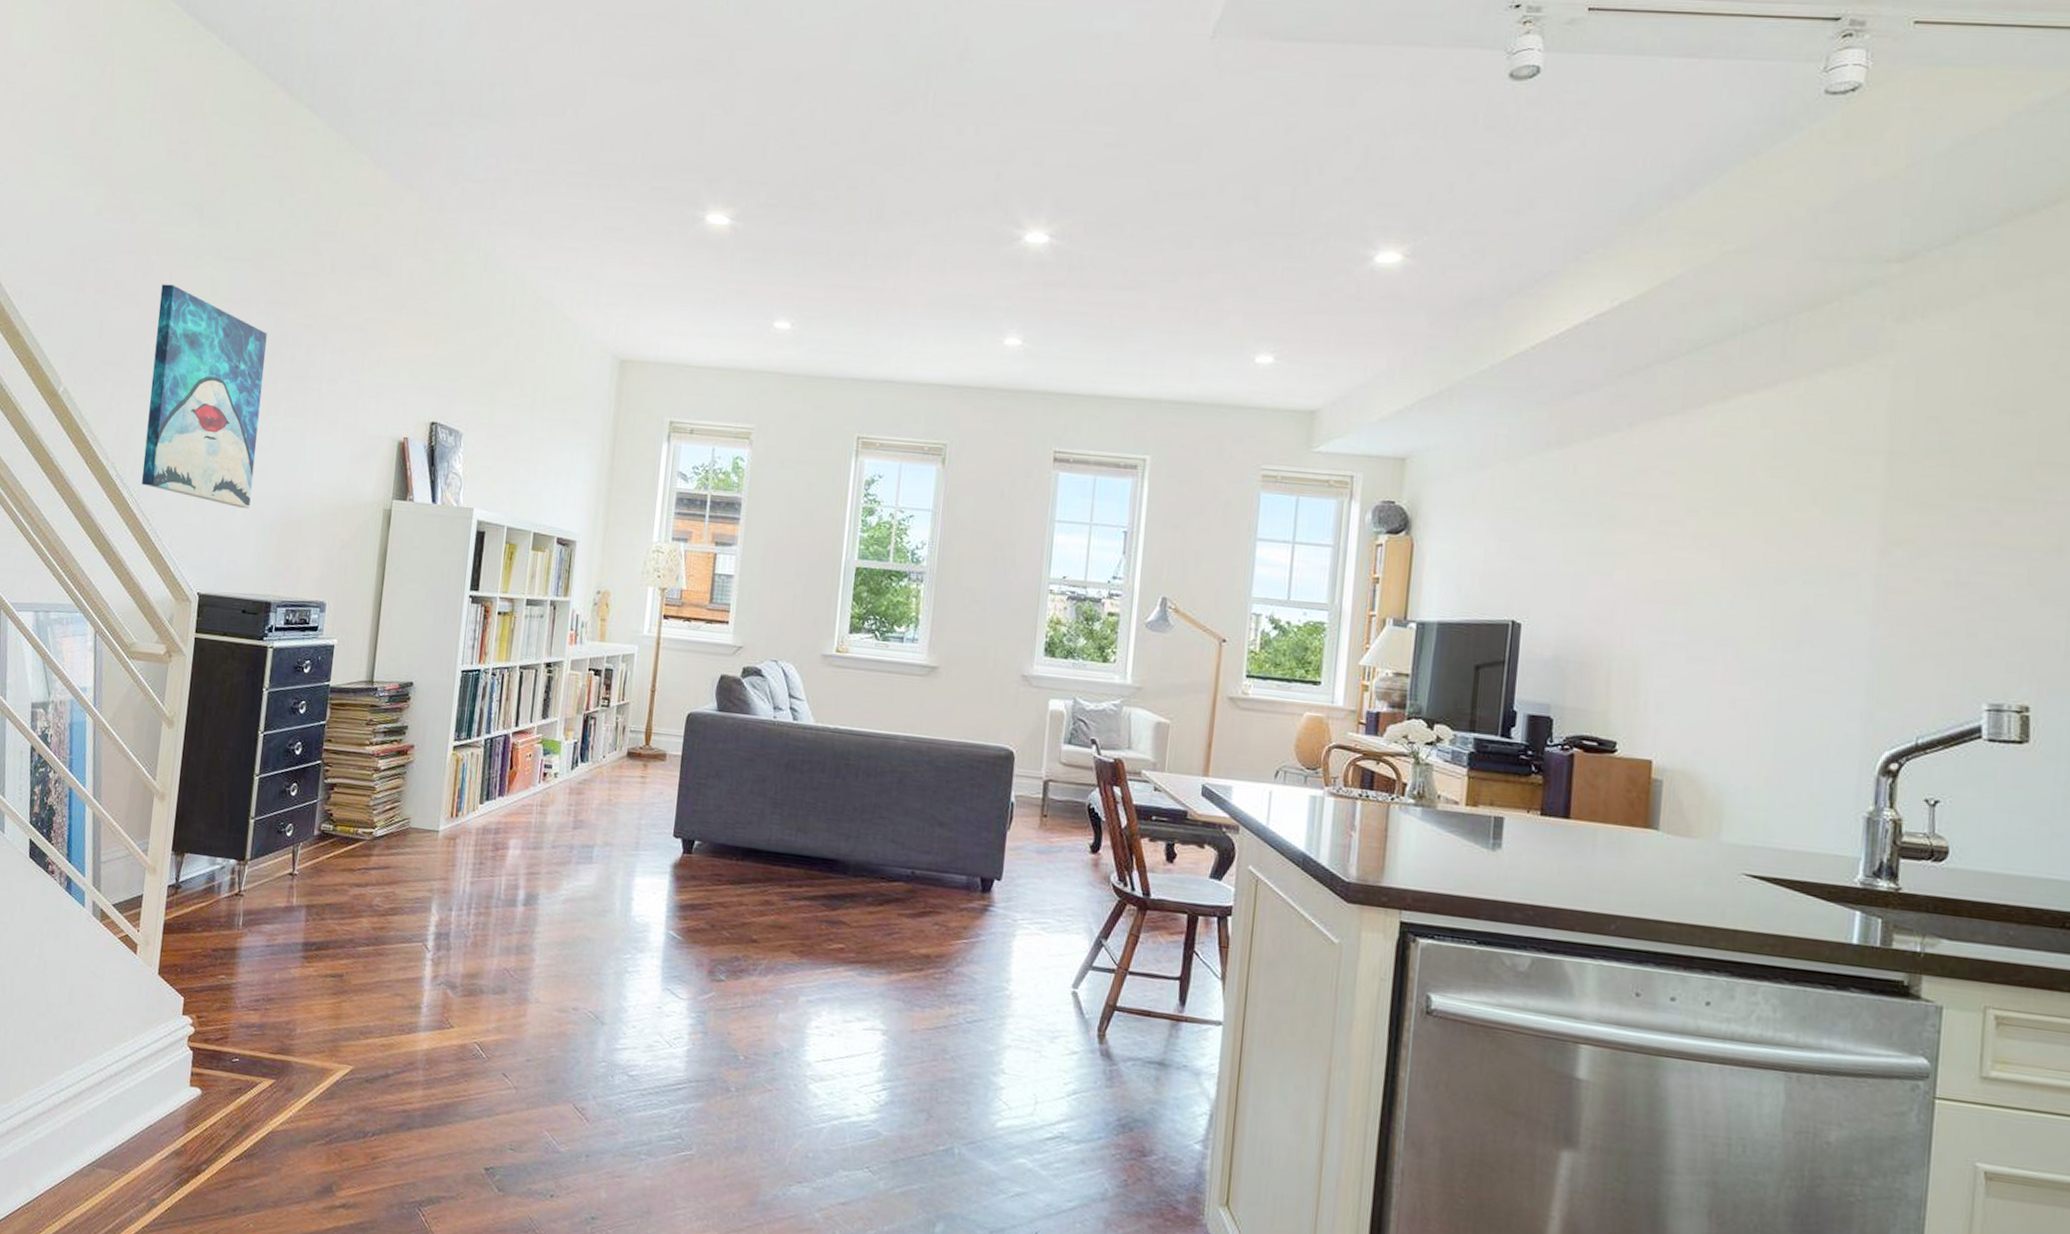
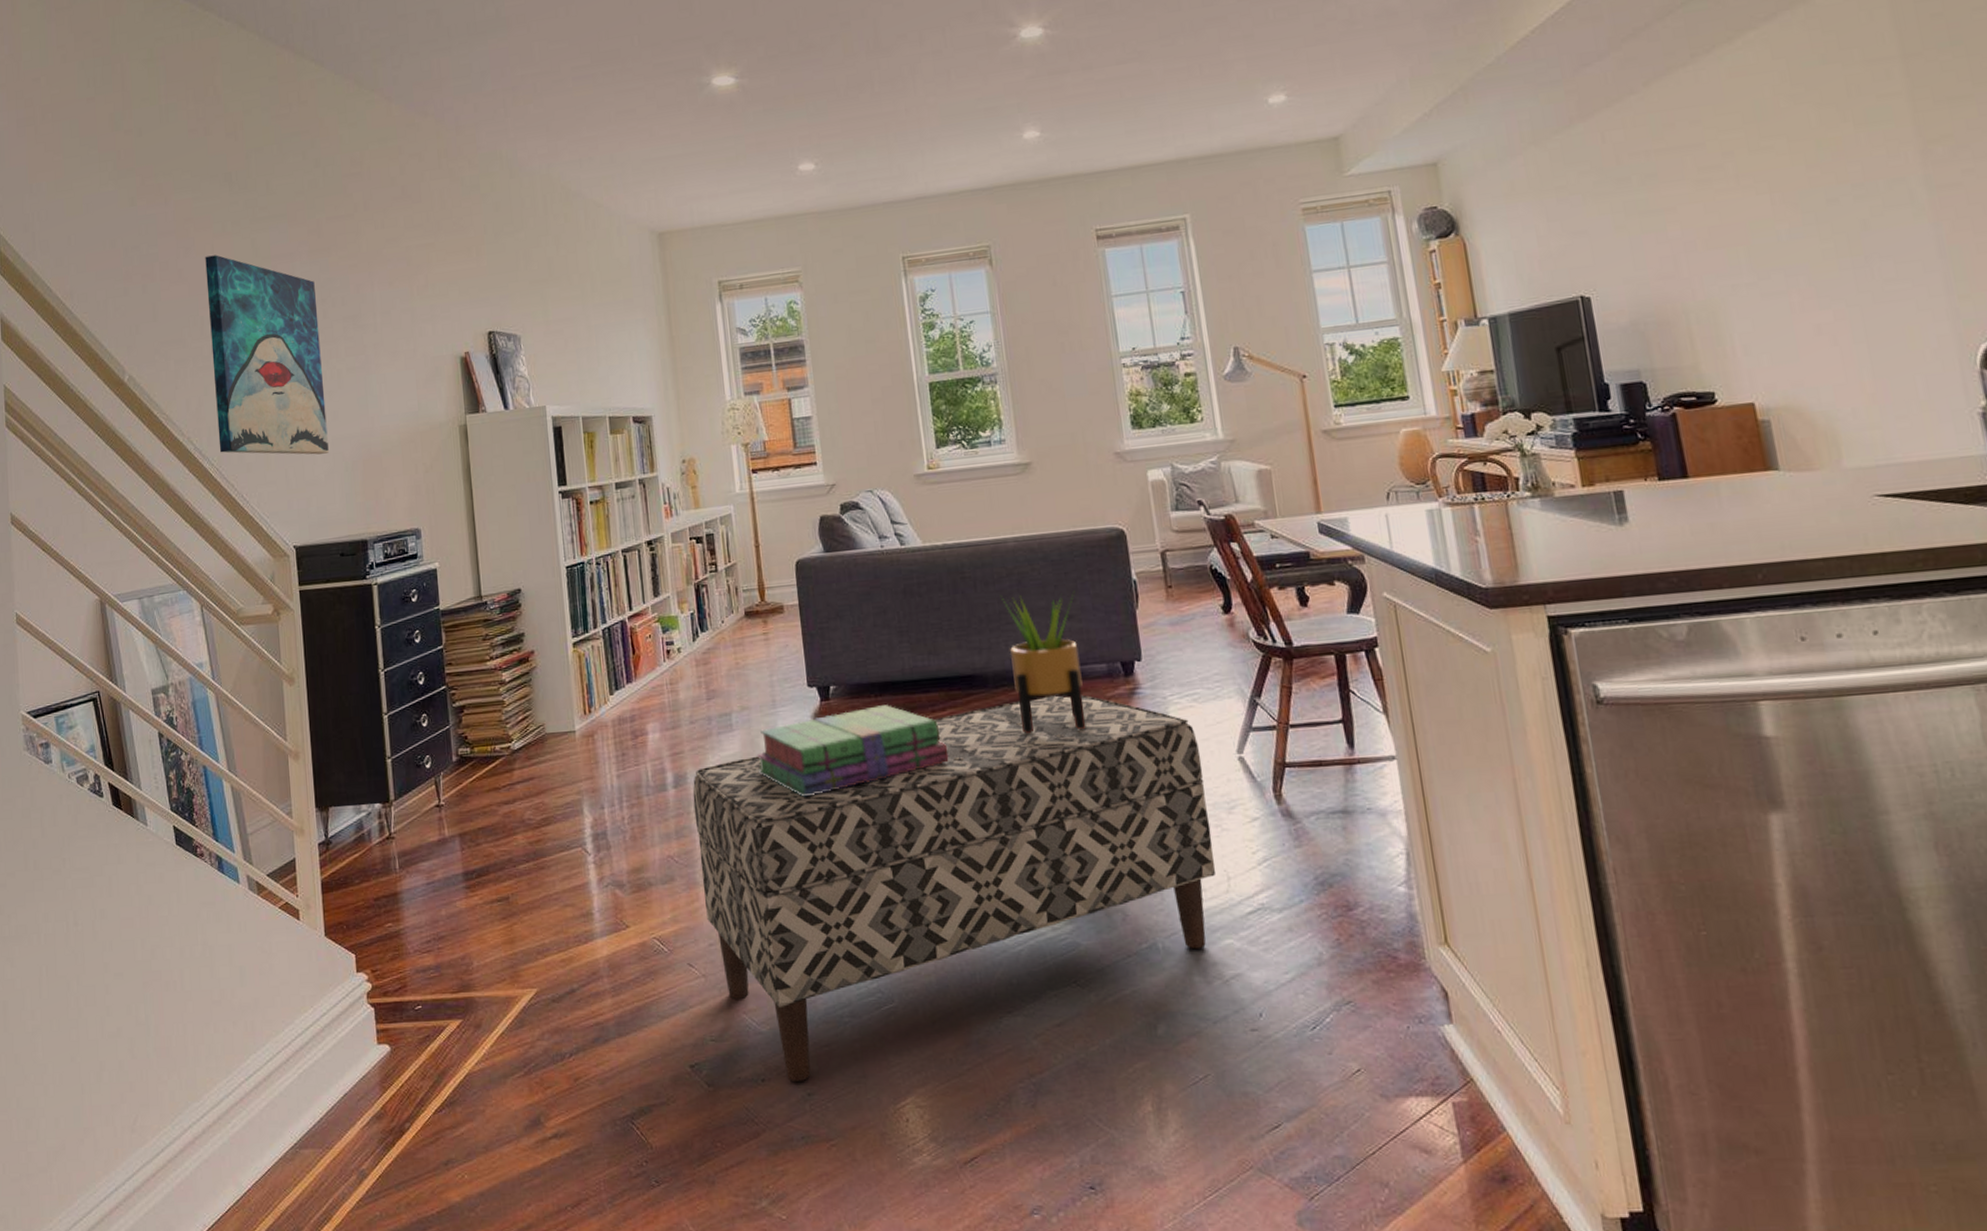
bench: none [530,891,1037,1206] -> present [692,694,1216,1083]
stack of books: none [608,868,796,941] -> present [756,705,949,797]
potted plant: none [872,790,953,933] -> present [1001,590,1087,733]

